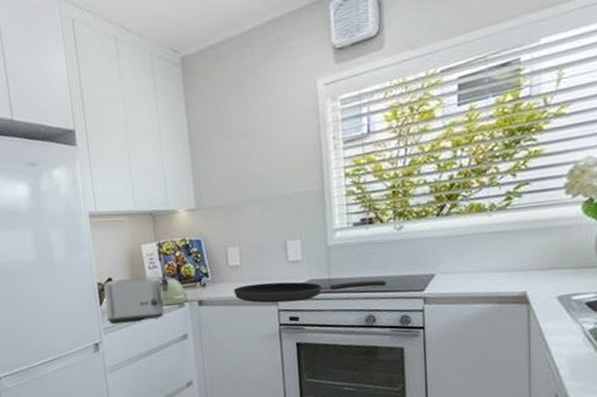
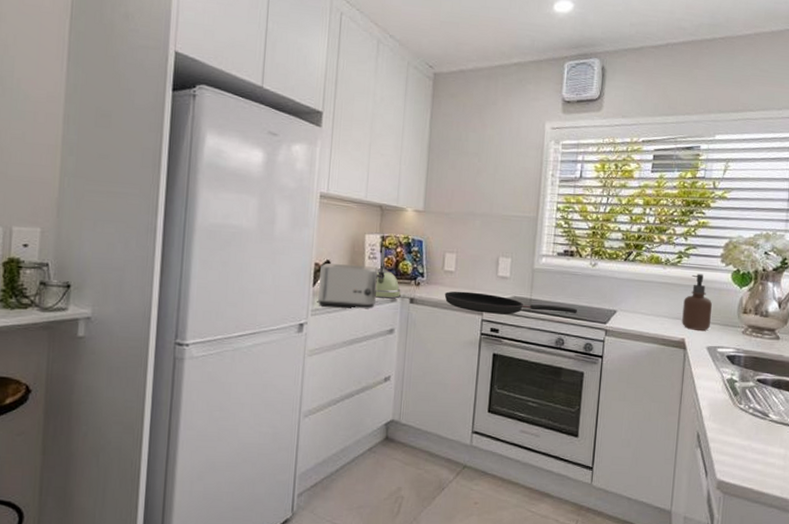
soap dispenser: none [520,213,559,280] -> present [682,274,712,331]

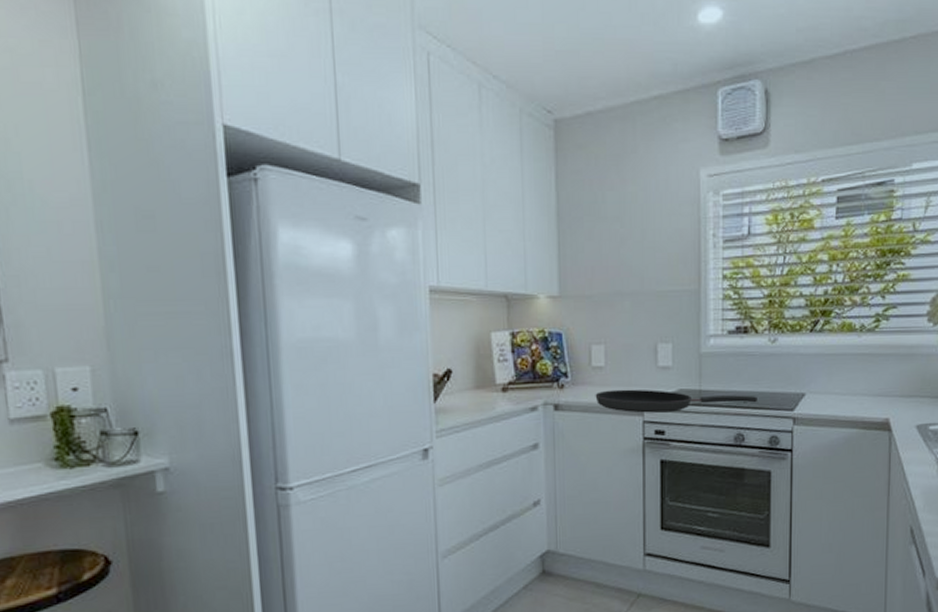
toaster: present [318,263,382,310] -> none [441,370,517,426]
kettle: present [375,246,402,299] -> none [509,345,543,408]
soap dispenser: present [682,274,712,331] -> none [884,338,919,407]

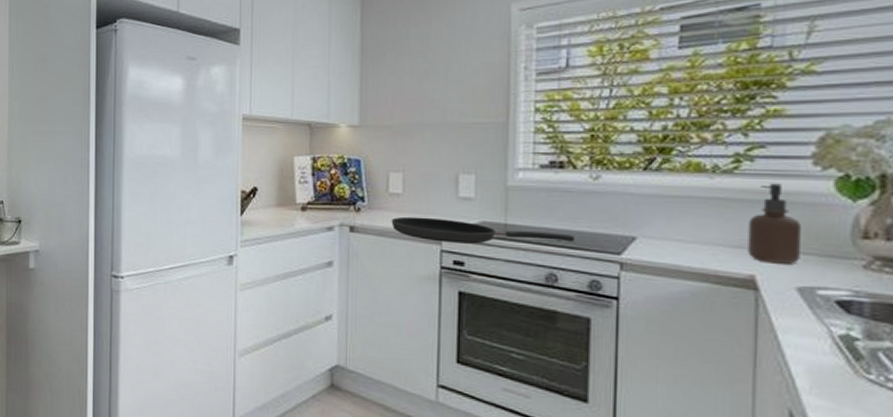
soap dispenser: none [884,338,919,407] -> present [748,183,801,264]

